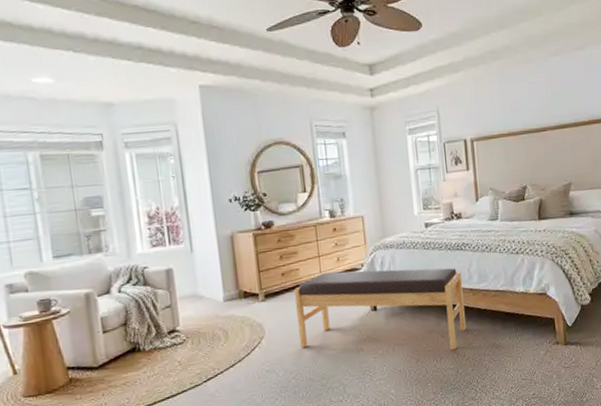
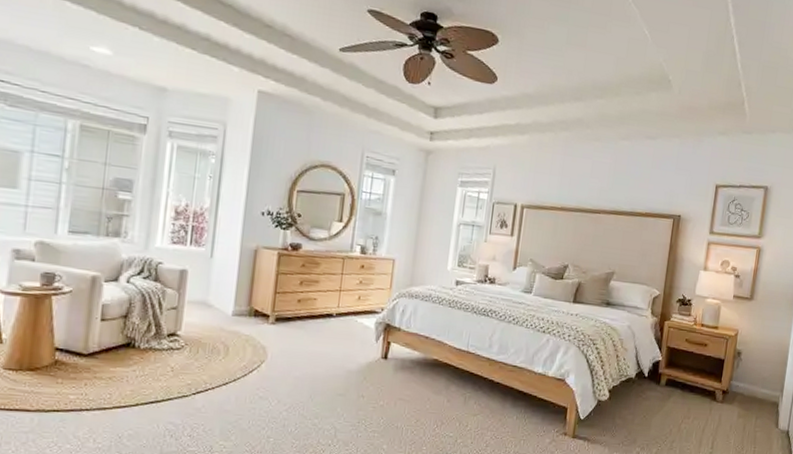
bench: present [294,268,467,350] -> none [300,308,483,418]

